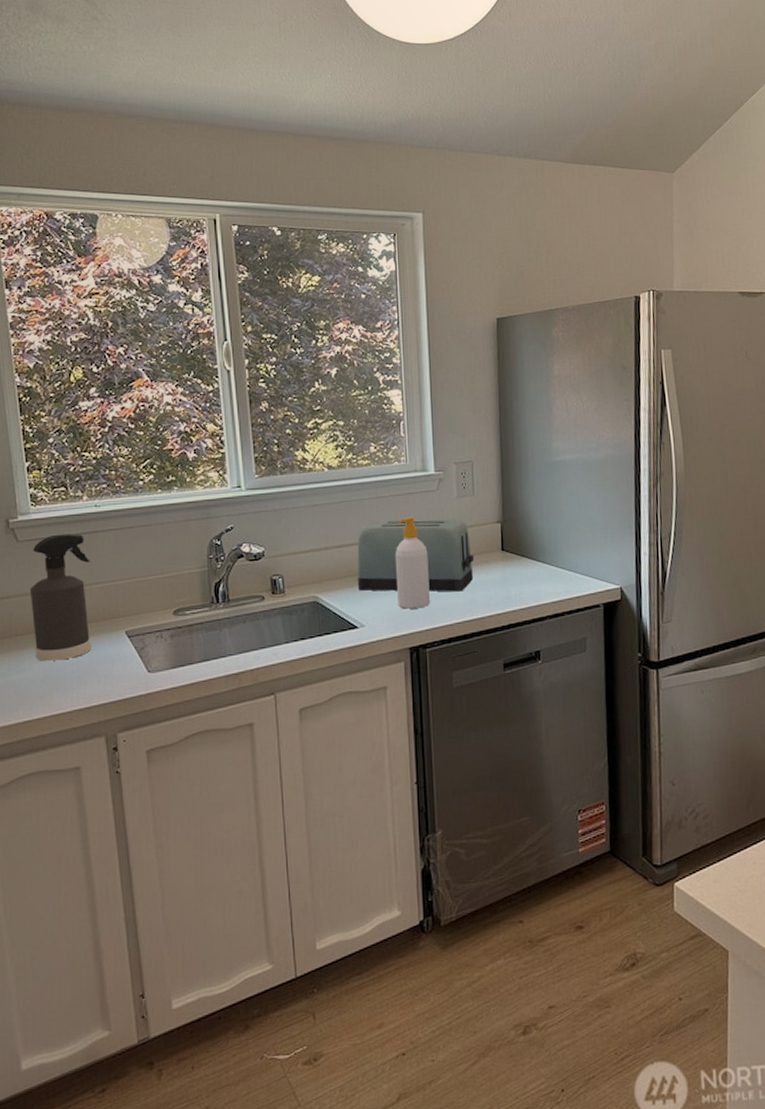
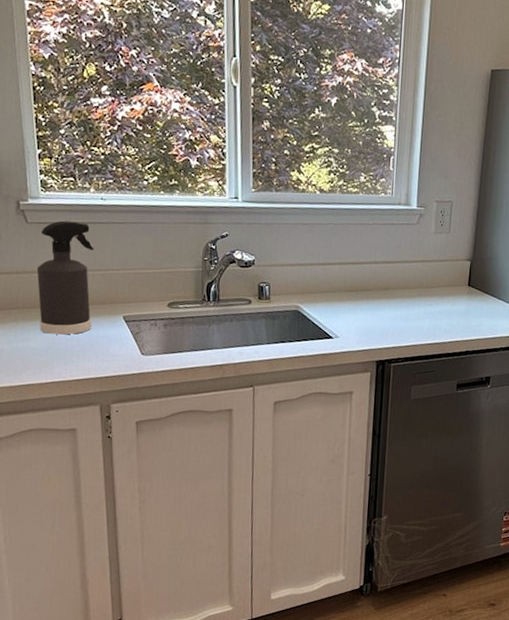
toaster: present [357,519,475,592] -> none [337,245,443,318]
soap bottle: present [395,516,430,609] -> none [370,245,402,328]

